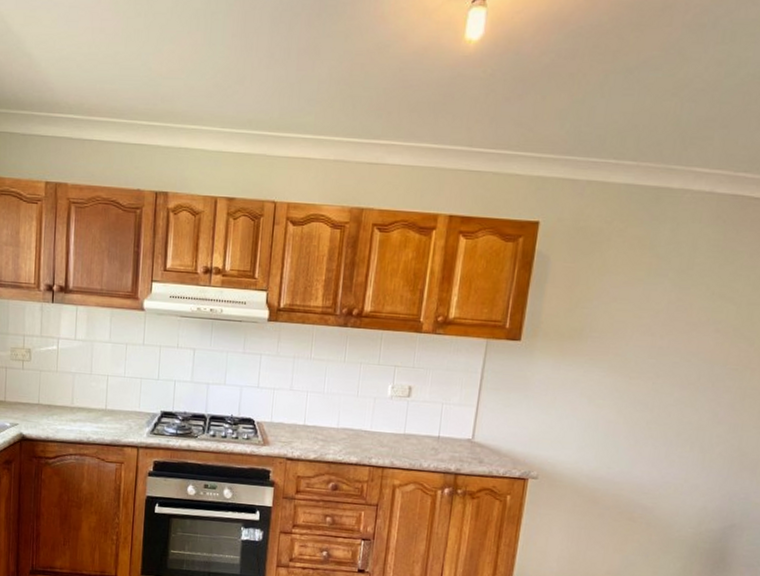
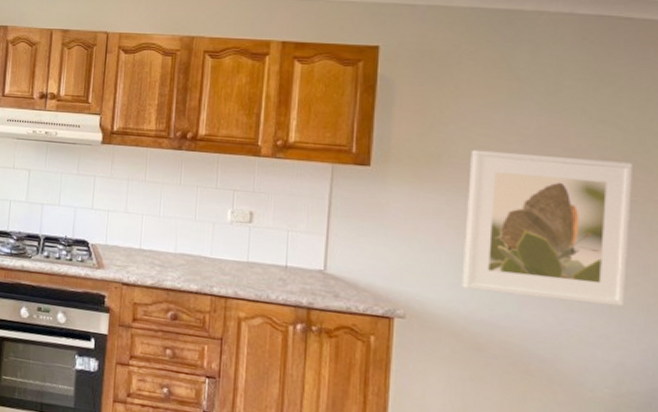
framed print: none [587,324,739,461] -> present [461,149,632,306]

